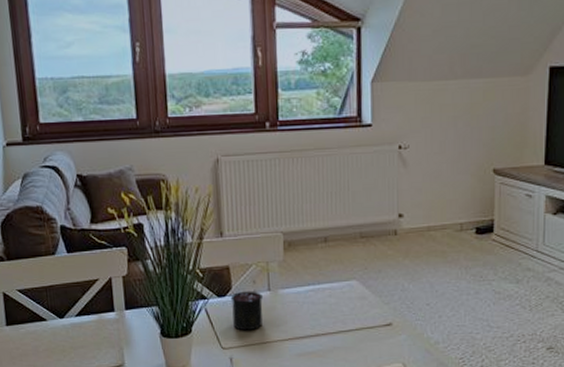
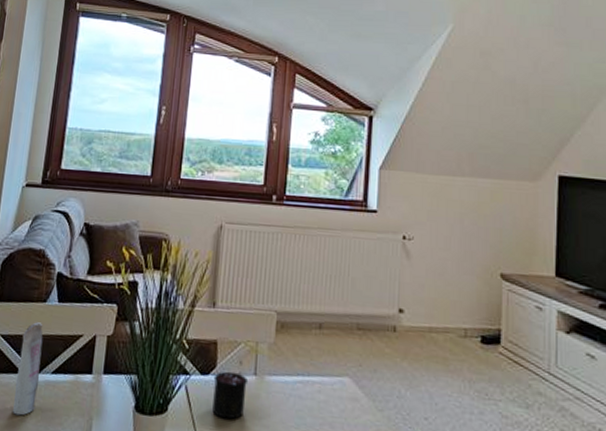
candle: none [39,274,67,356] -> present [12,322,43,416]

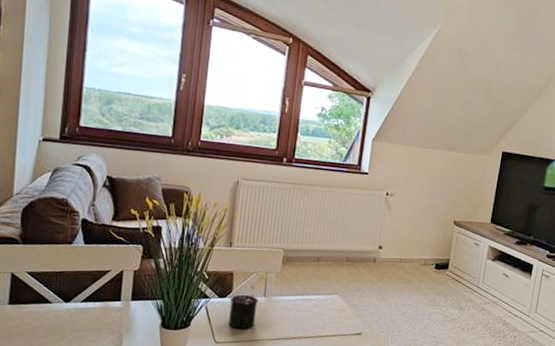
candle: present [12,322,43,416] -> none [44,261,71,337]

